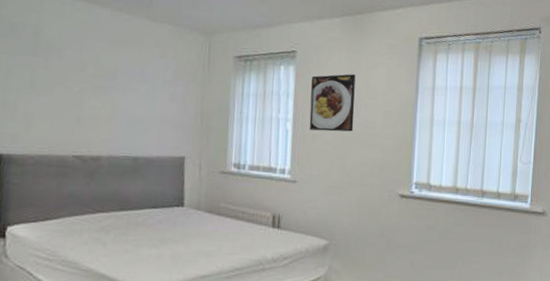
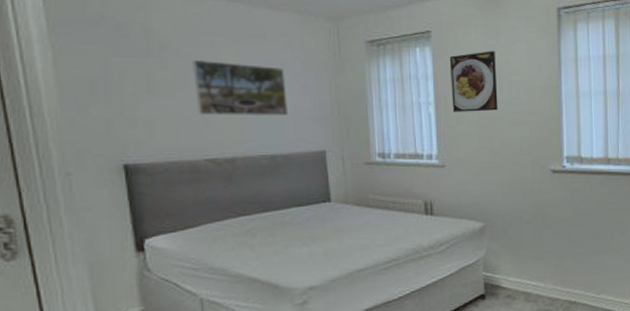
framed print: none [72,62,156,121] -> present [191,59,288,117]

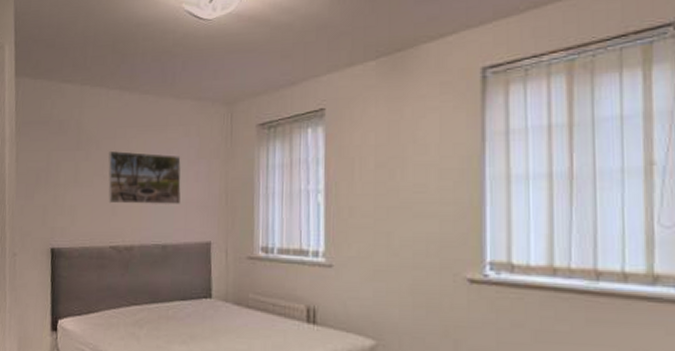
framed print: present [449,51,498,112] -> none [343,127,400,201]

